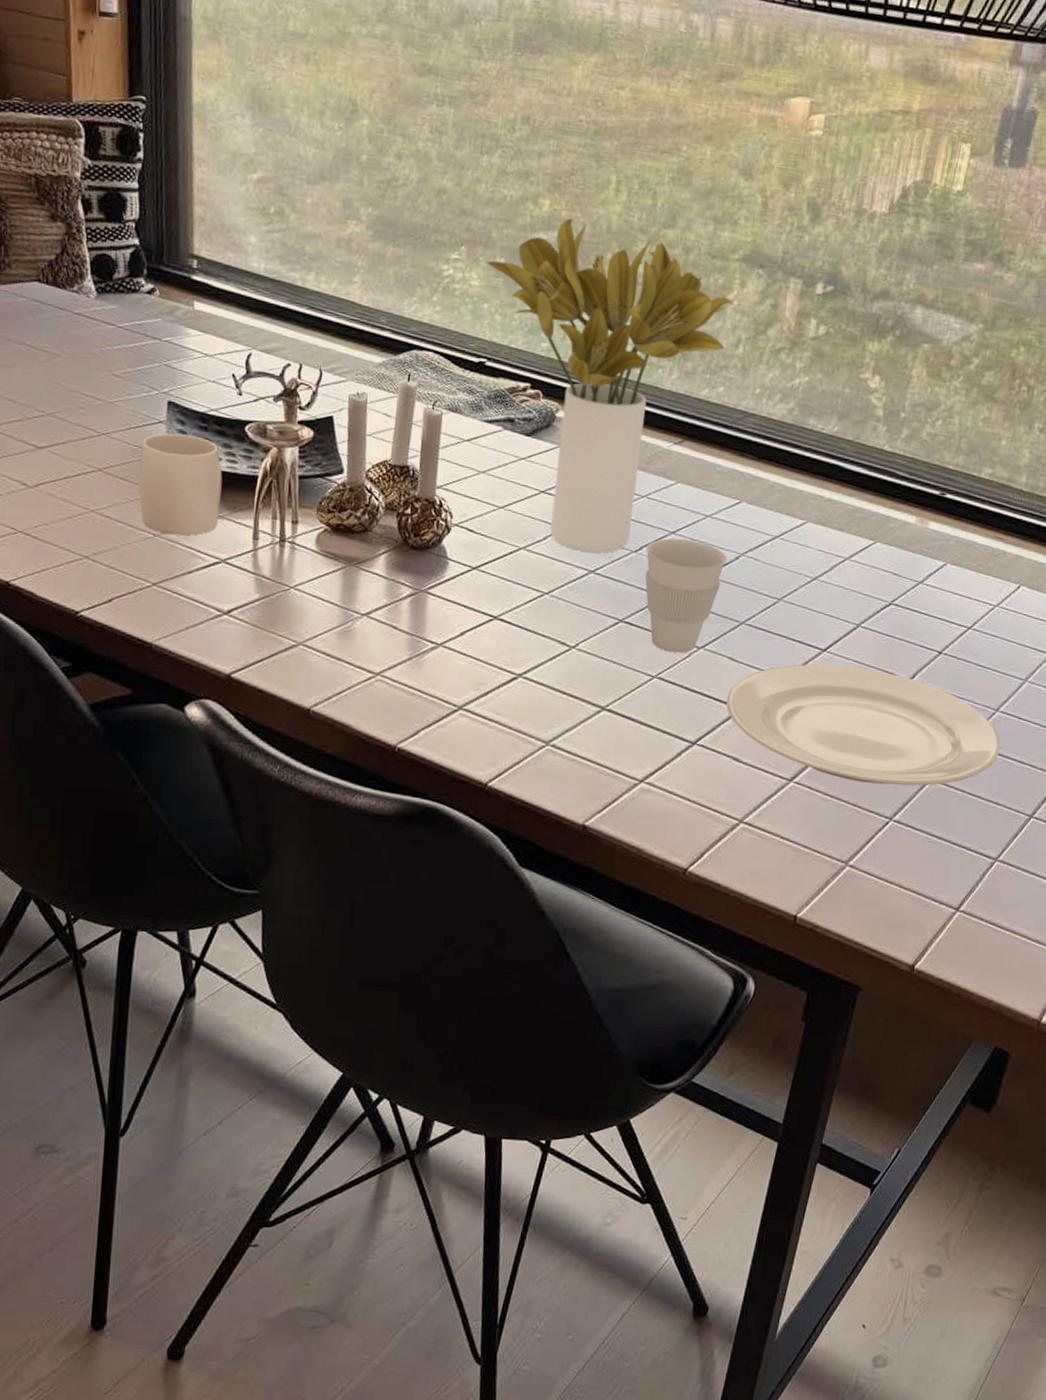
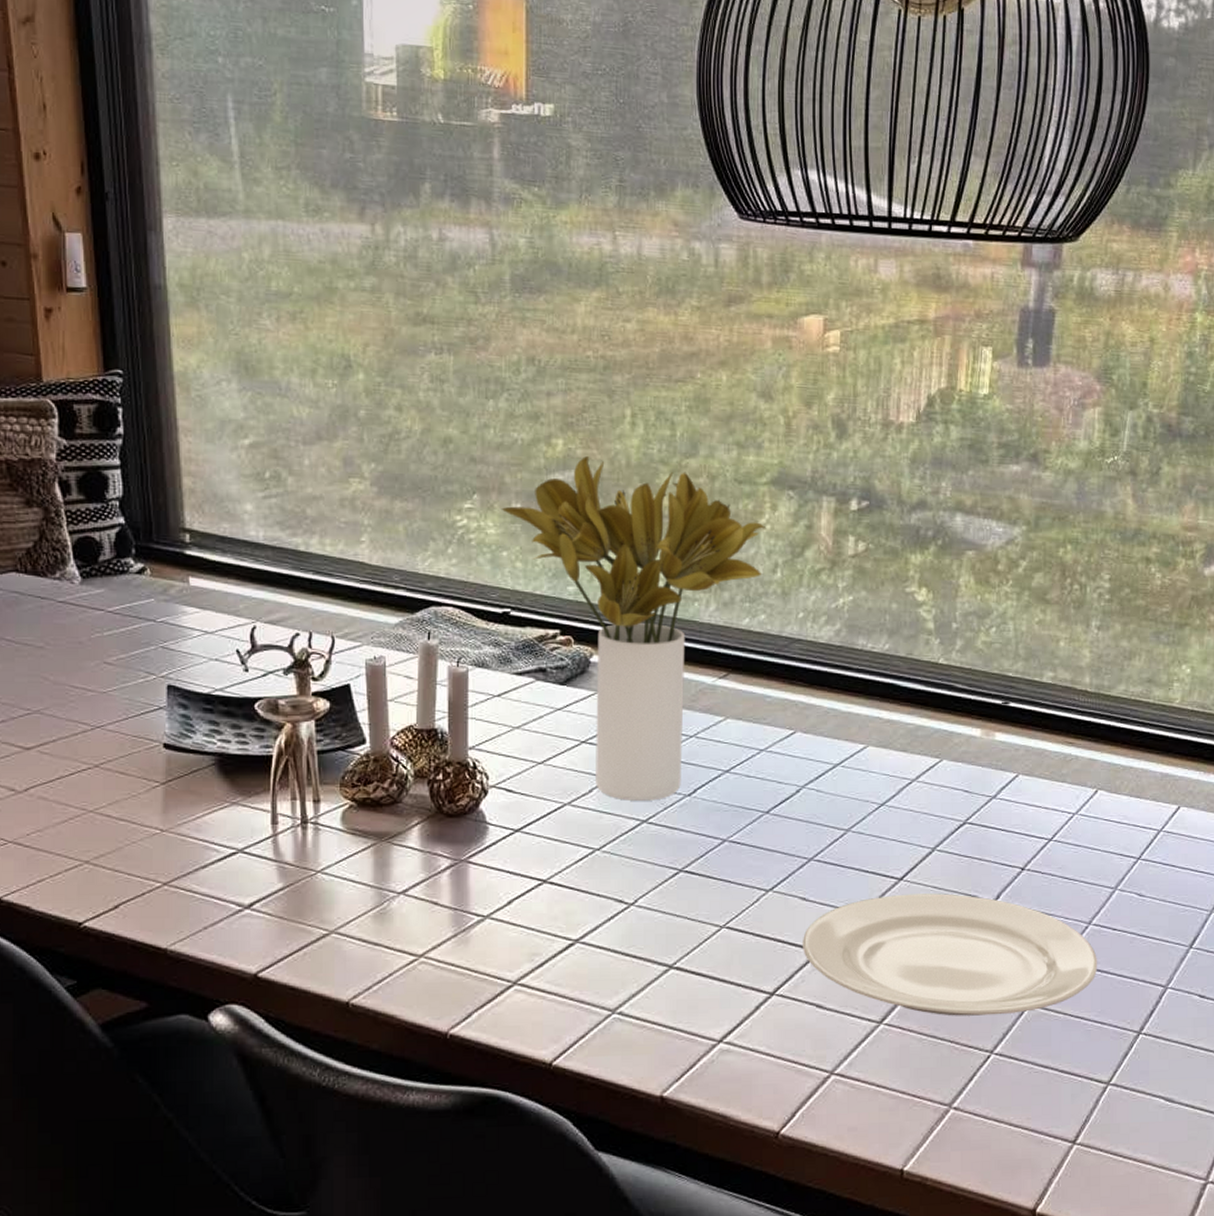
mug: present [137,433,223,536] -> none [139,719,233,828]
cup: present [645,538,727,653] -> none [700,778,787,899]

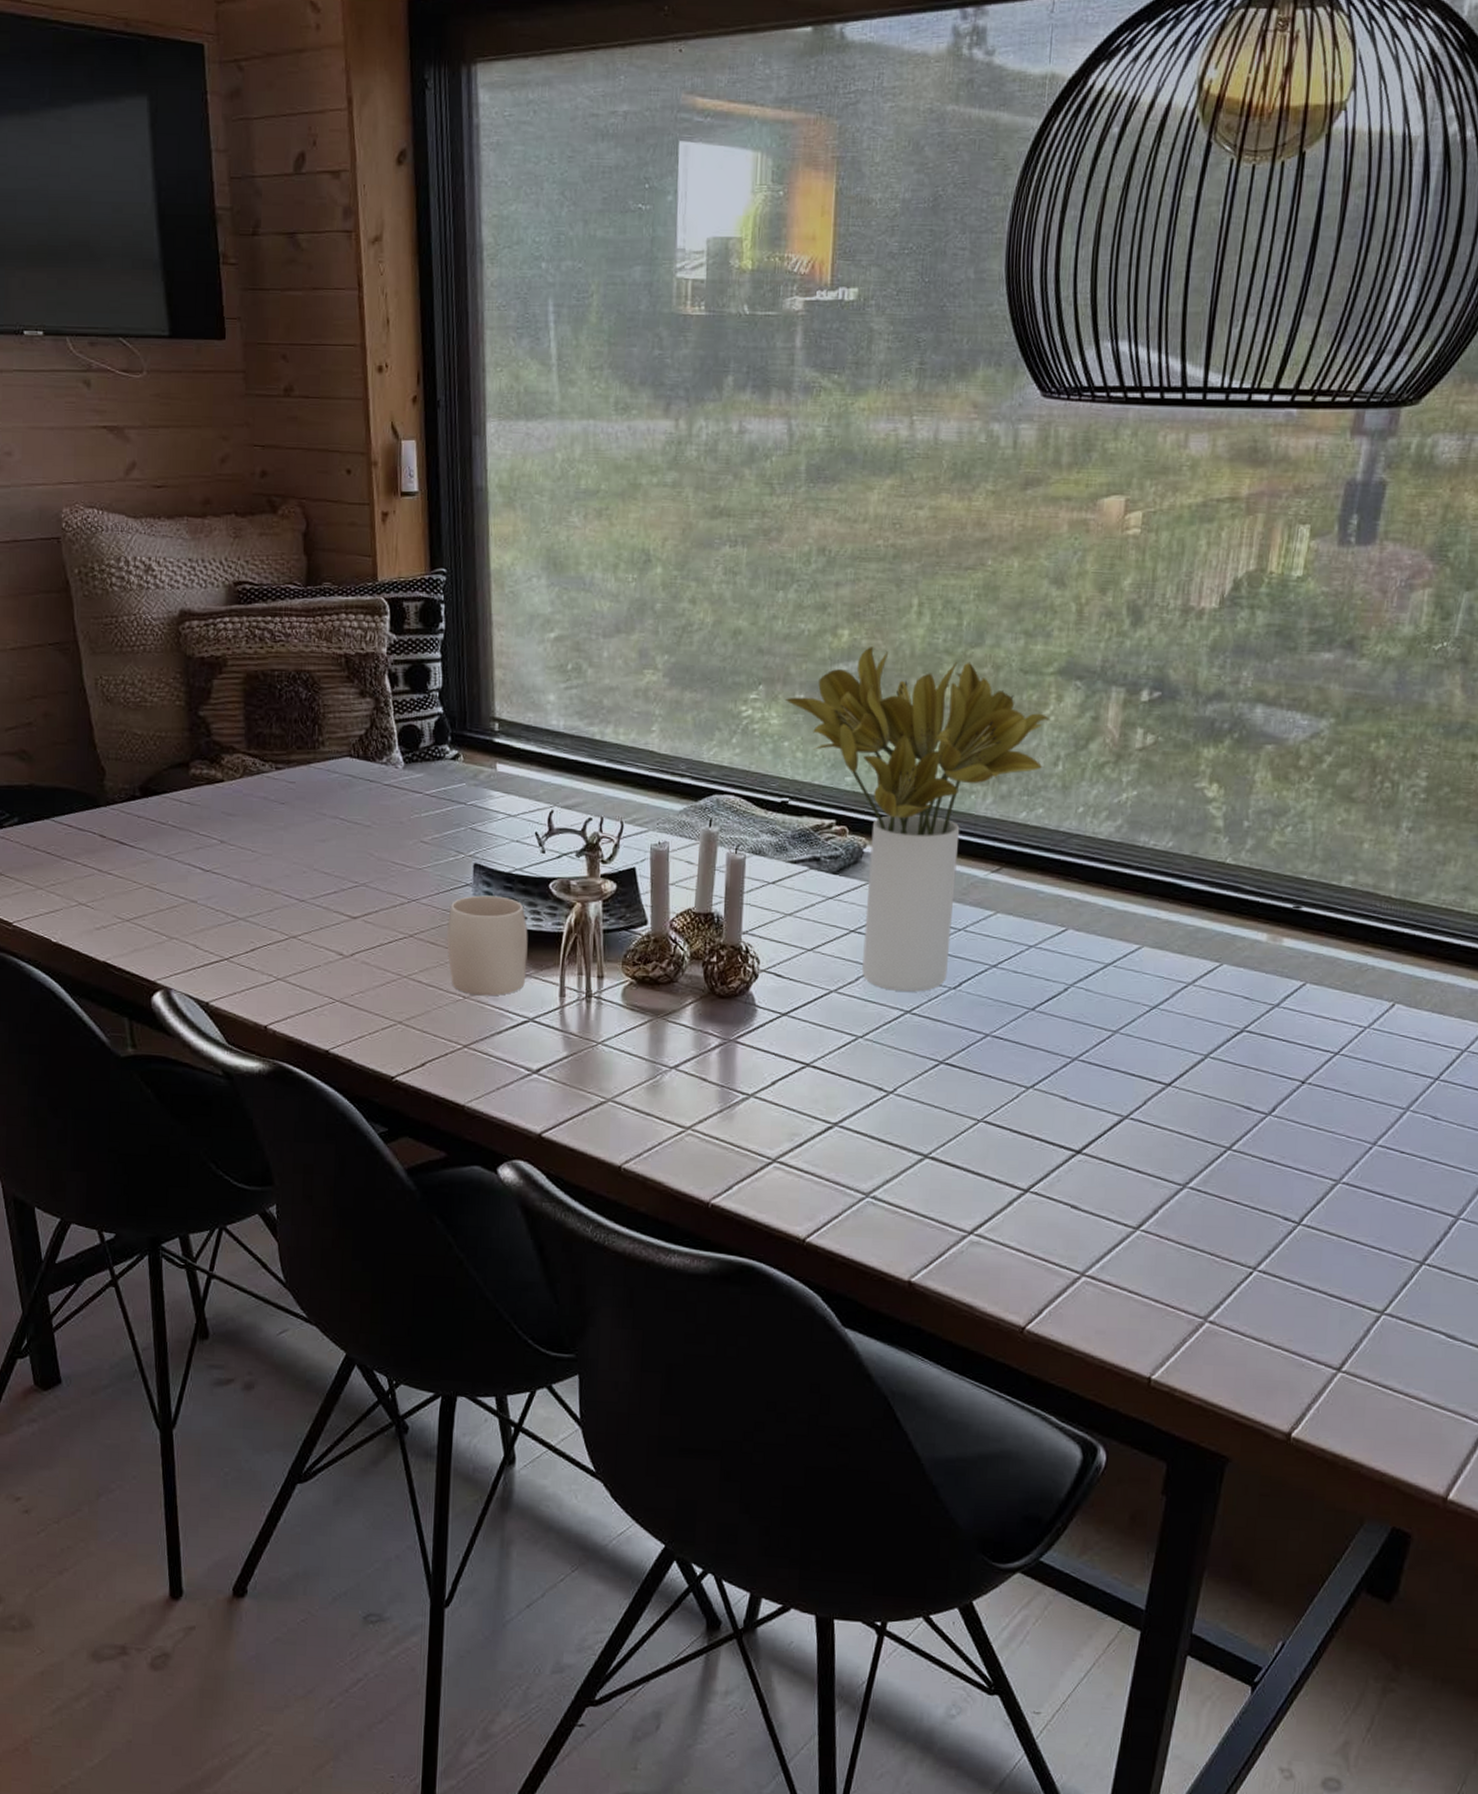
mug: none [139,719,233,828] -> present [447,895,528,996]
plate: present [802,893,1098,1016] -> none [1060,1100,1381,1232]

